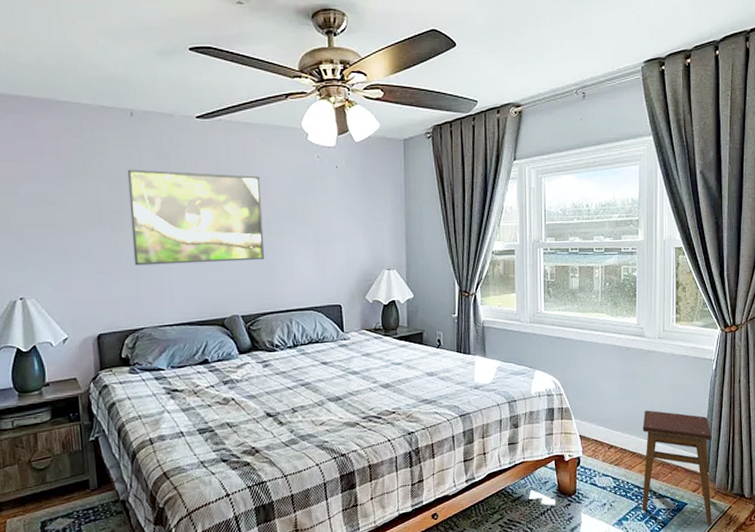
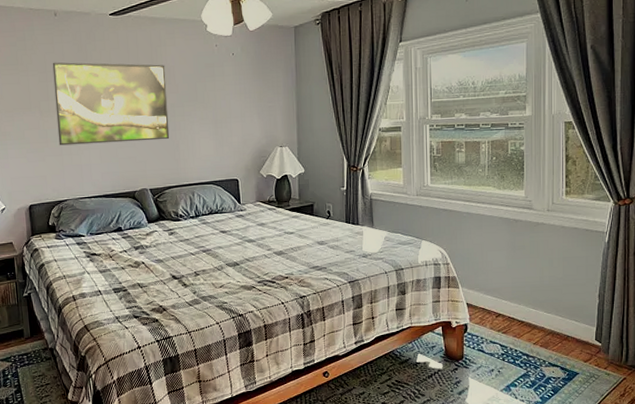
stool: present [642,410,712,524] -> none [531,281,605,395]

